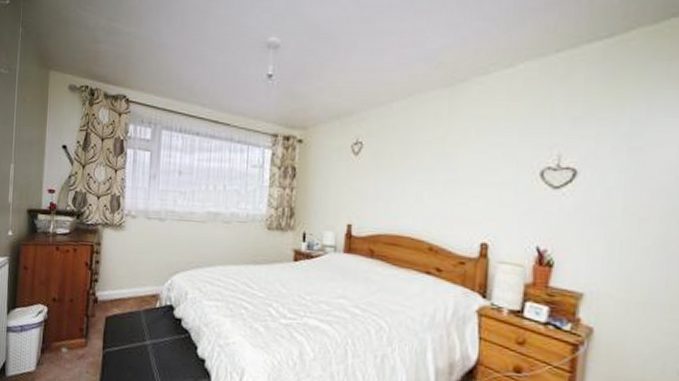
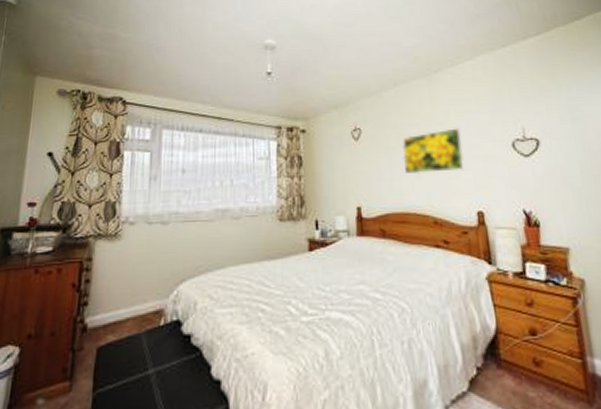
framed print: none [405,149,479,197] -> present [402,128,465,174]

